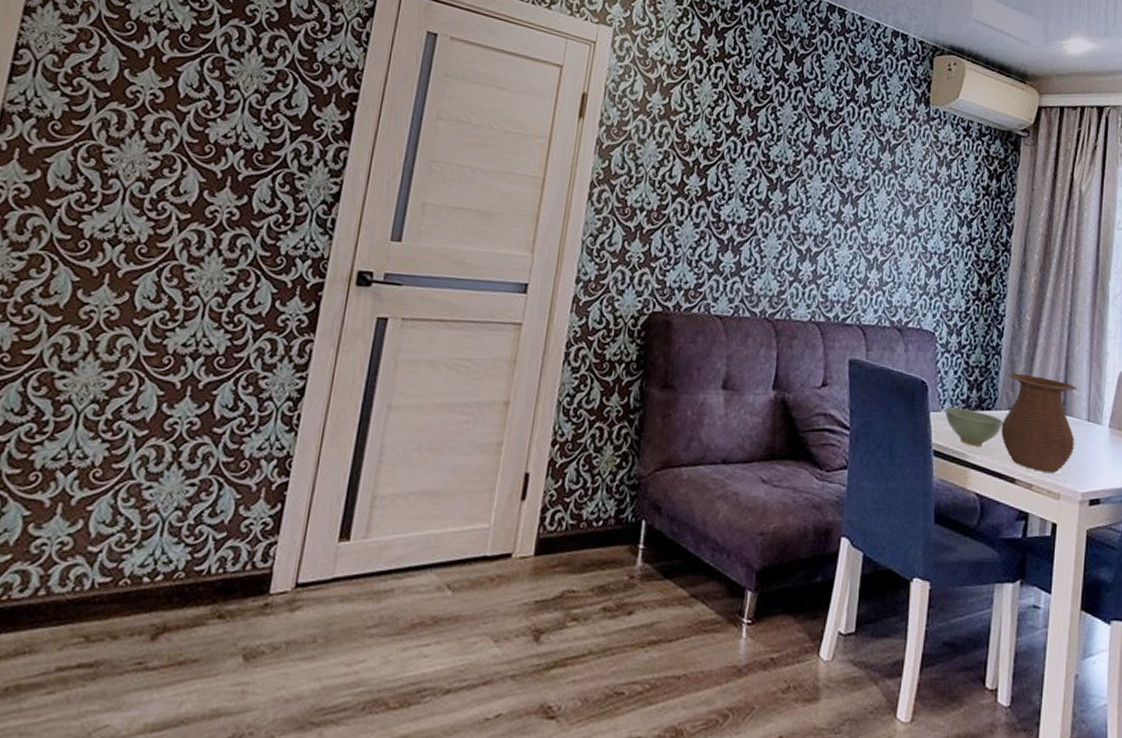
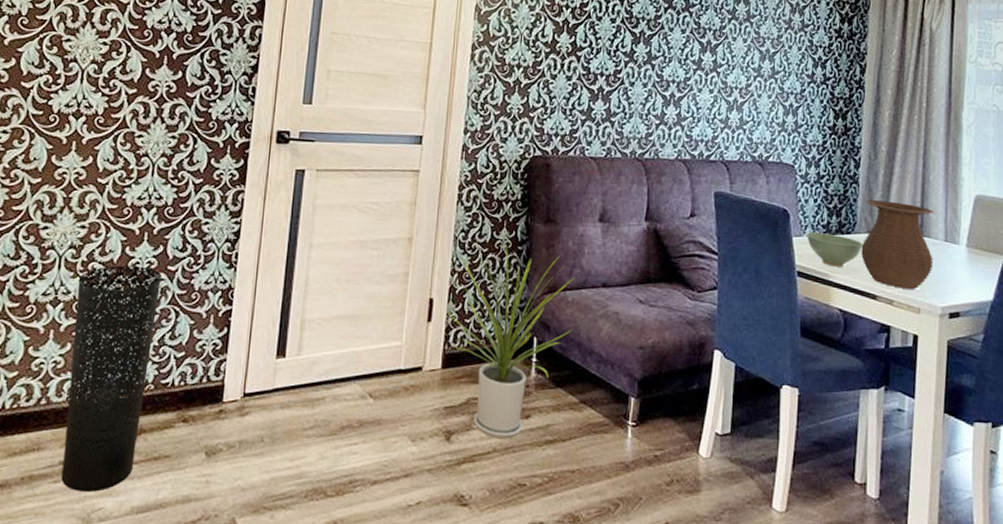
umbrella stand: none [56,425,205,705] -> present [61,265,162,492]
house plant: none [543,411,692,639] -> present [445,243,575,439]

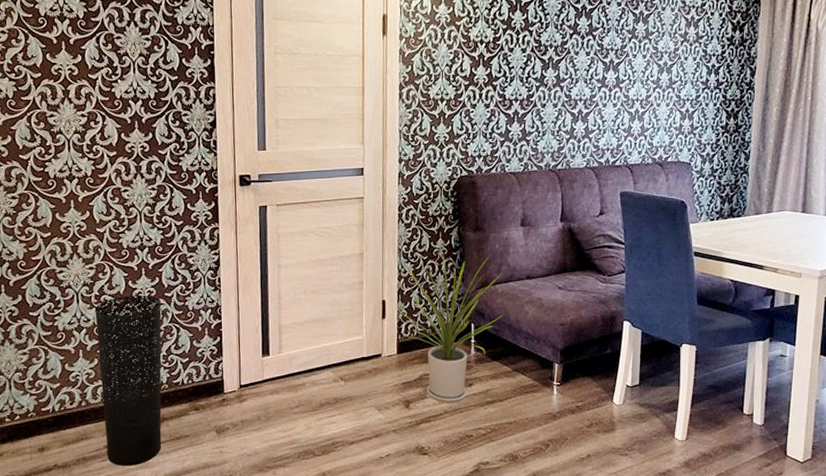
bowl: present [807,232,864,267] -> none [702,218,752,245]
vase: present [861,200,934,289] -> none [750,186,816,258]

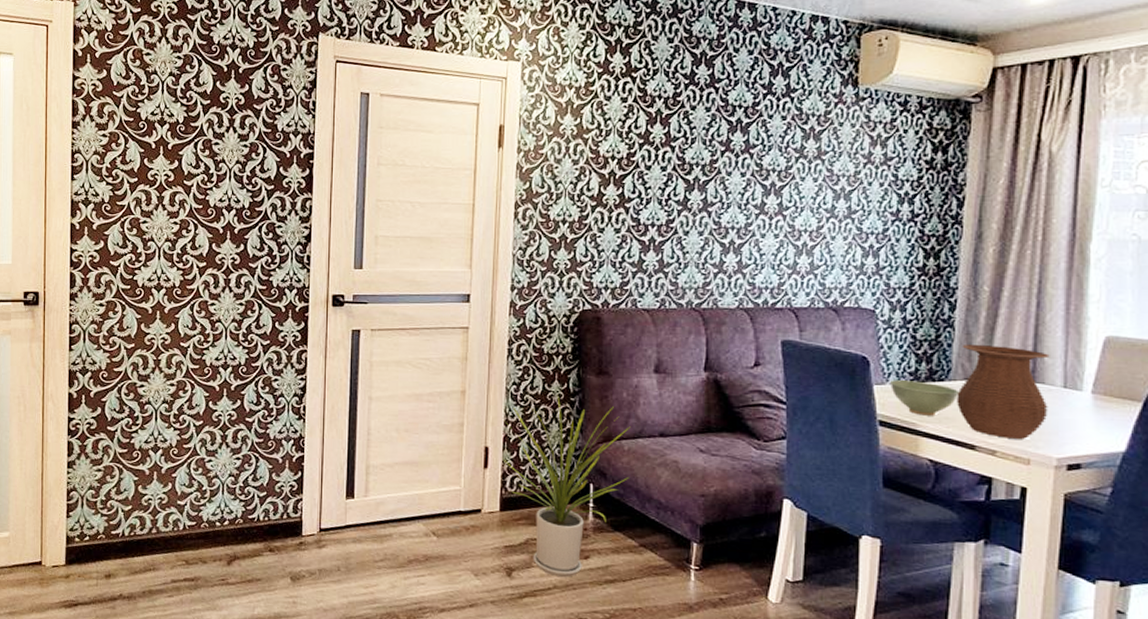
umbrella stand: present [94,295,162,466] -> none [172,417,241,606]
bowl: none [702,218,752,245] -> present [891,380,960,416]
vase: none [750,186,816,258] -> present [957,345,1050,439]

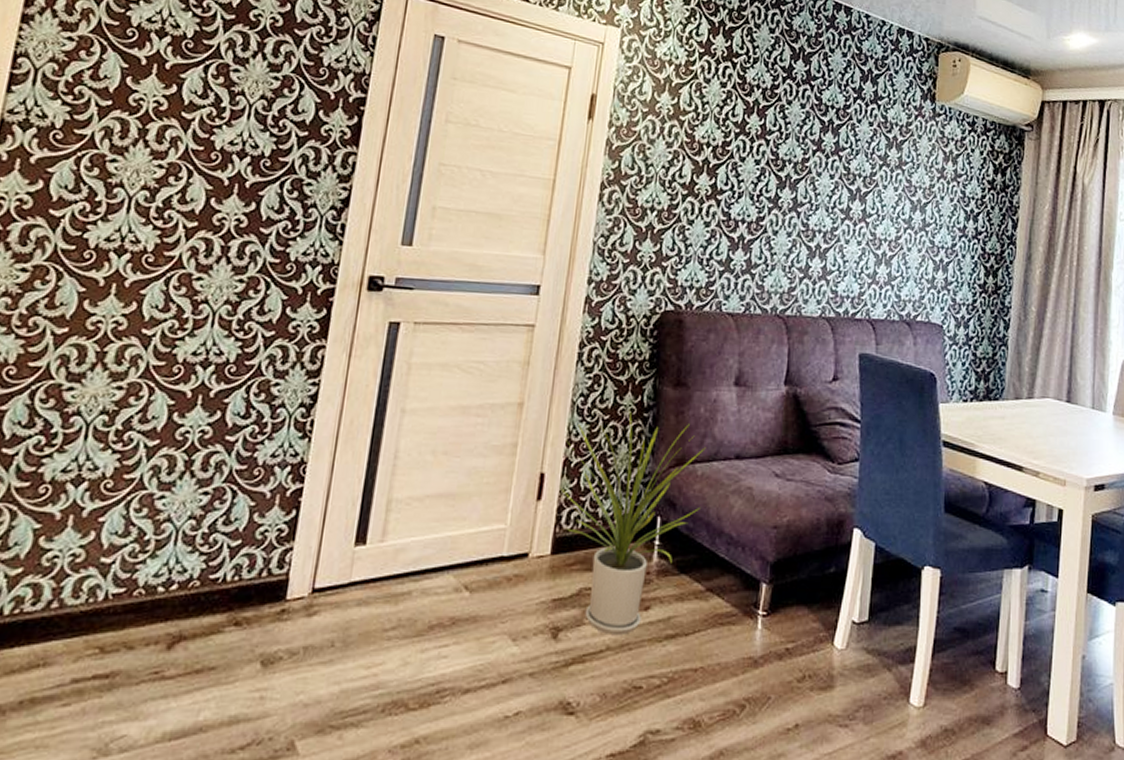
bowl: present [891,380,960,416] -> none [954,398,1011,436]
vase: present [957,345,1050,439] -> none [1008,364,1082,460]

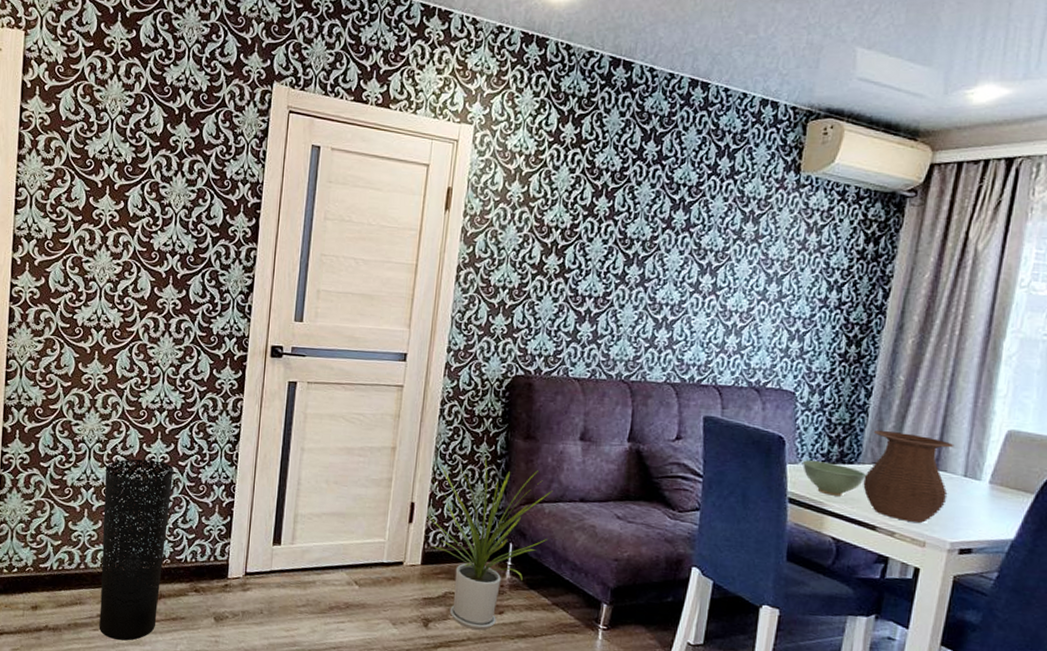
umbrella stand: none [72,435,217,716] -> present [99,459,174,641]
bowl: none [954,398,1011,436] -> present [803,460,867,497]
vase: none [1008,364,1082,460] -> present [863,430,955,523]

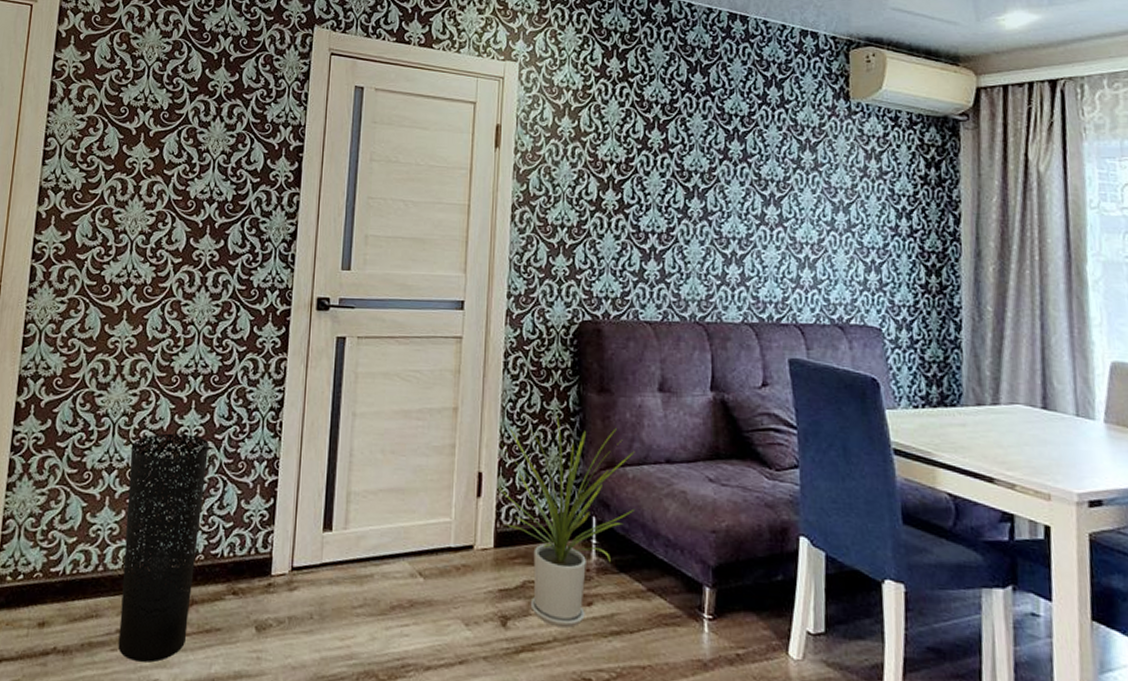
bowl: present [803,460,867,497] -> none [902,404,973,445]
vase: present [863,430,955,523] -> none [970,368,1064,472]

